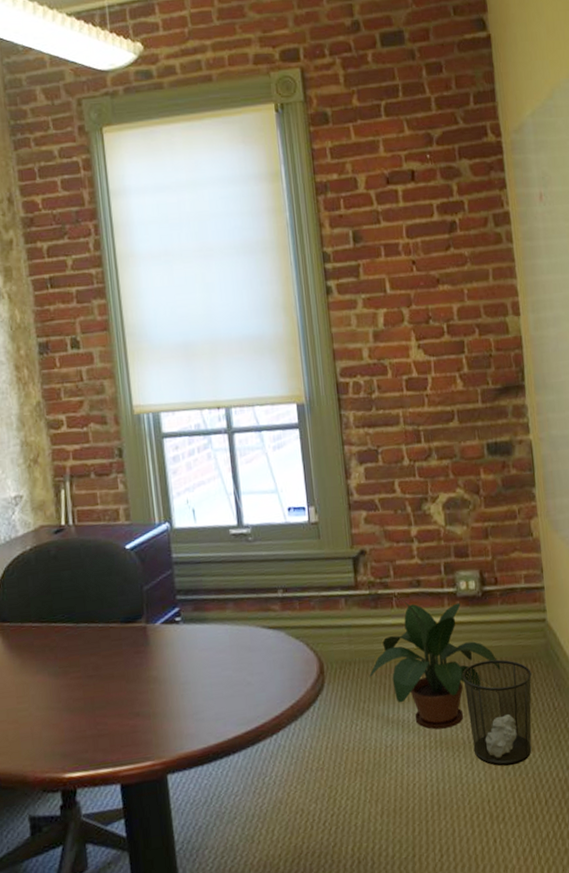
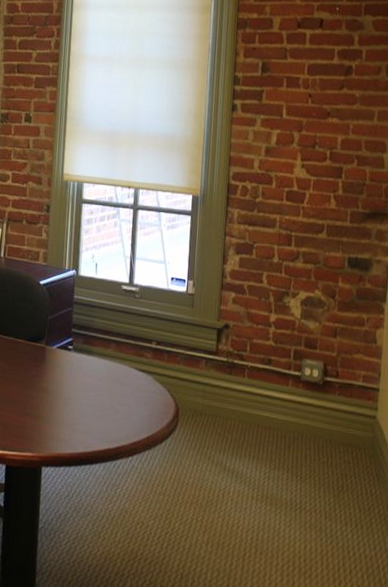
potted plant: present [369,595,501,730] -> none [215,367,329,488]
waste bin: present [462,659,532,767] -> none [294,439,356,534]

